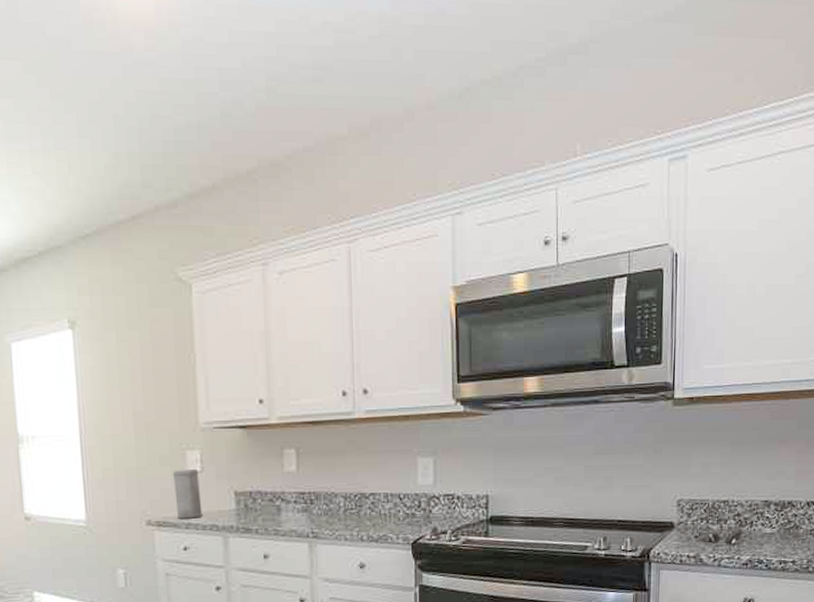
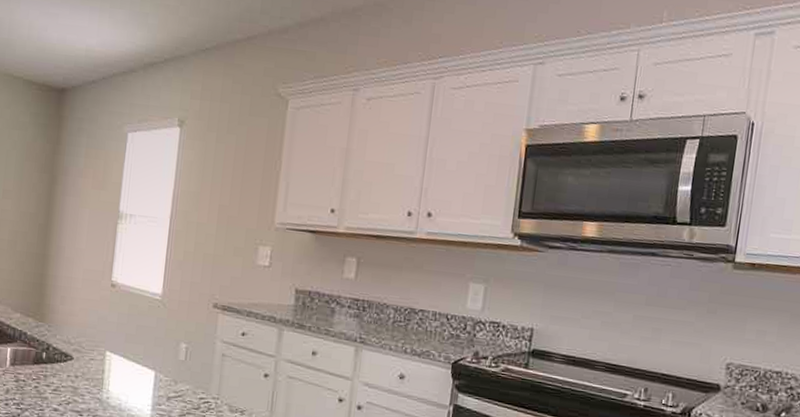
canister: present [172,468,203,519] -> none [241,262,267,308]

